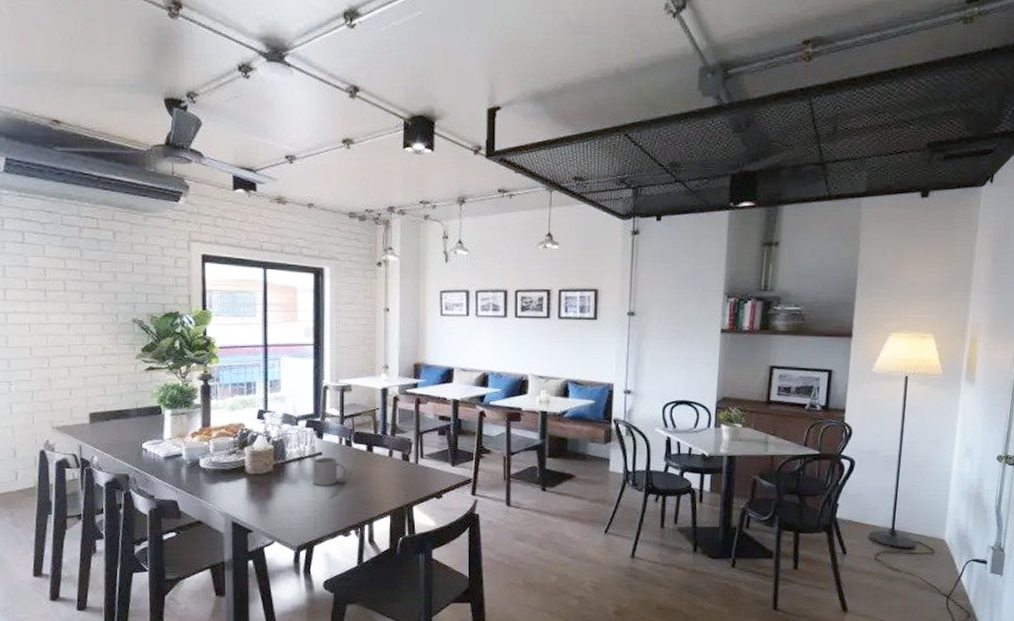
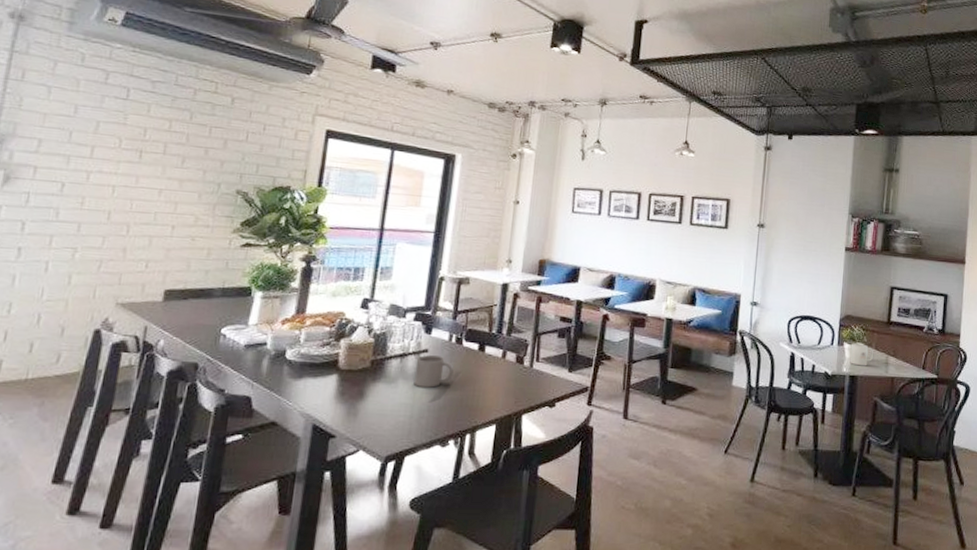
mug: none [727,425,753,446] -> present [849,343,874,366]

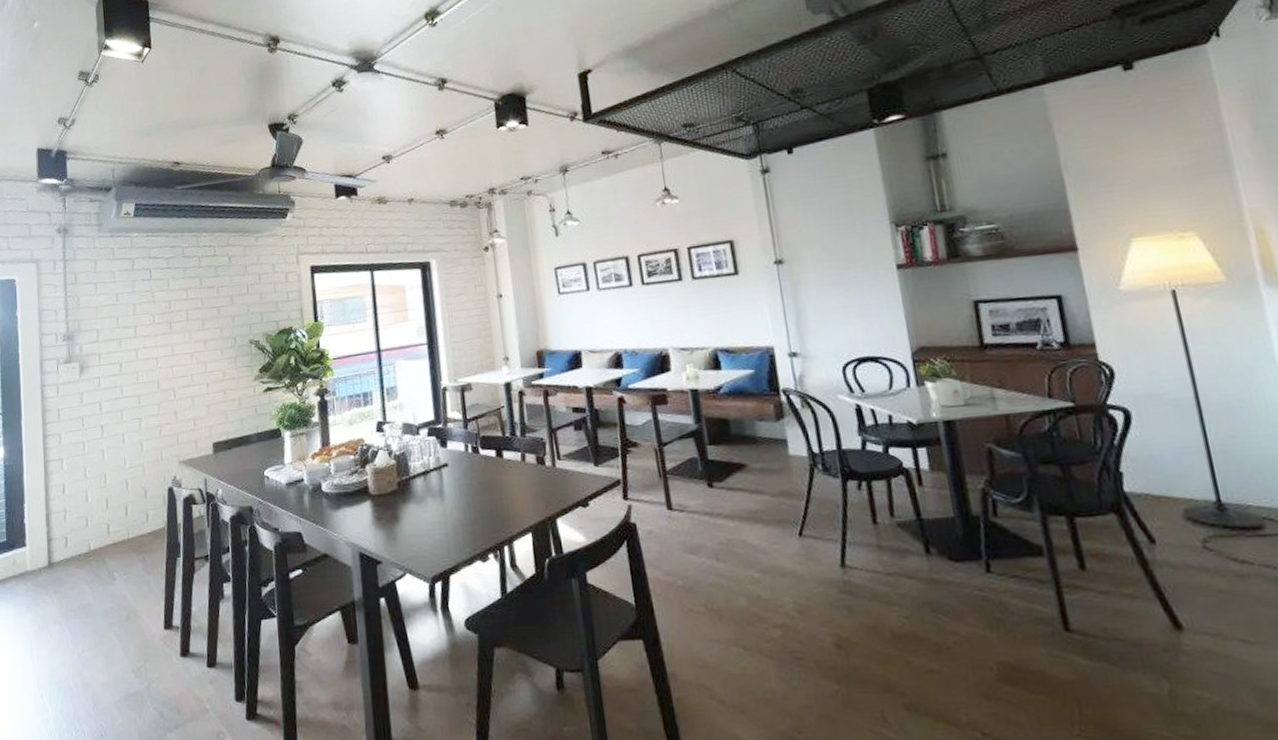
mug: present [413,354,454,388] -> none [439,467,478,503]

